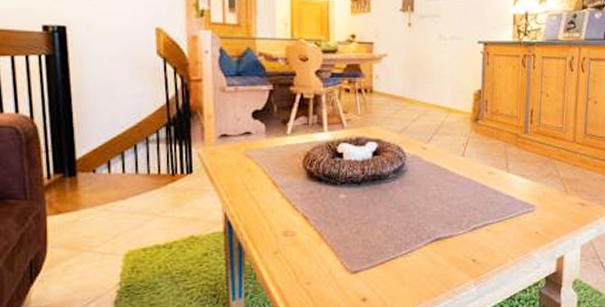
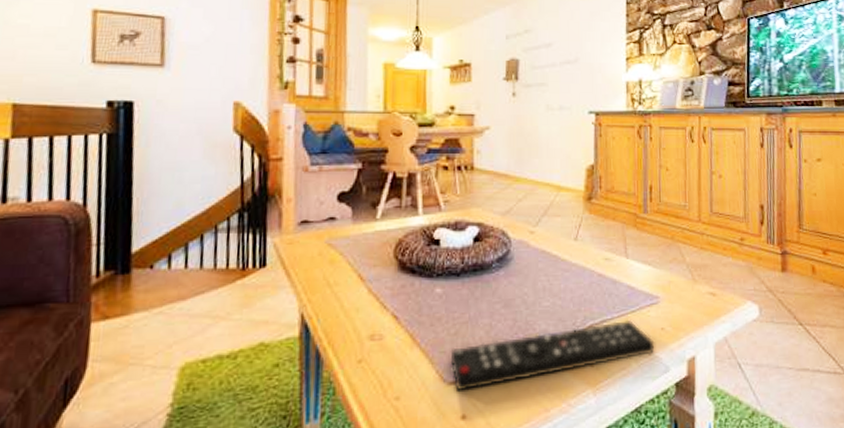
remote control: none [352,224,529,279] -> present [450,319,655,392]

